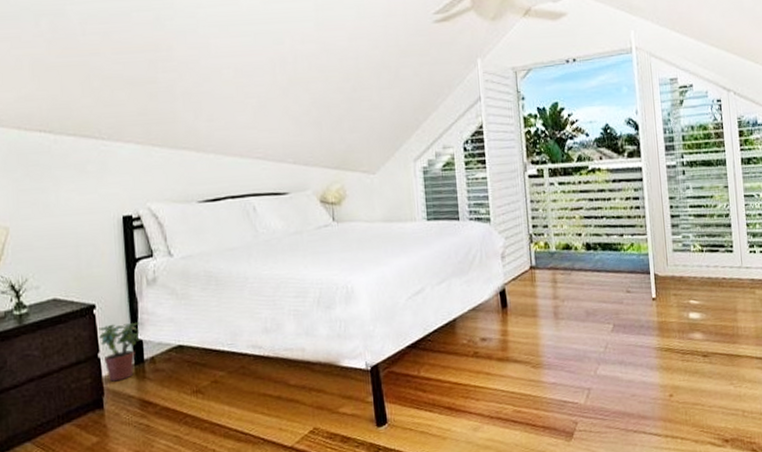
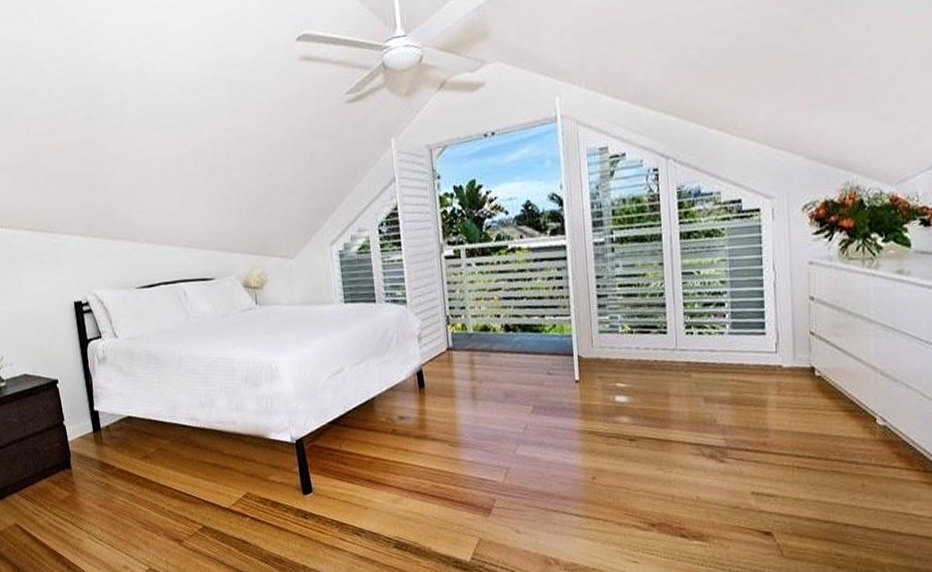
potted plant: present [97,322,141,382] -> none [61,395,97,446]

